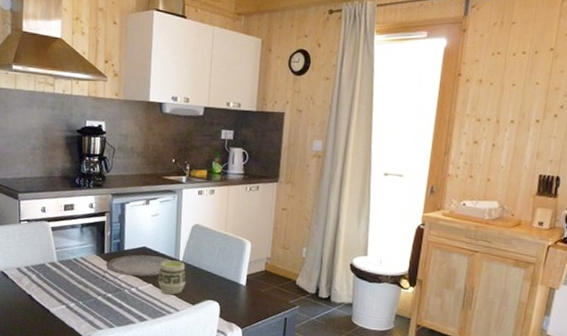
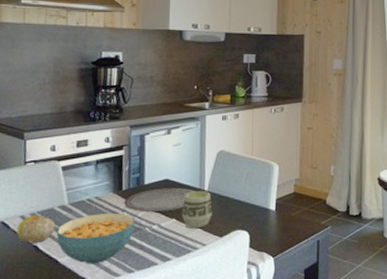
fruit: none [14,268,47,293] -> present [17,214,56,243]
cereal bowl: none [47,272,116,317] -> present [56,212,135,264]

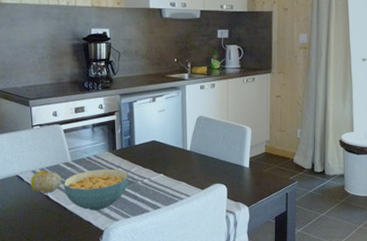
plate: present [123,188,195,212] -> none [118,148,179,168]
cup: present [181,191,212,229] -> none [168,151,194,182]

